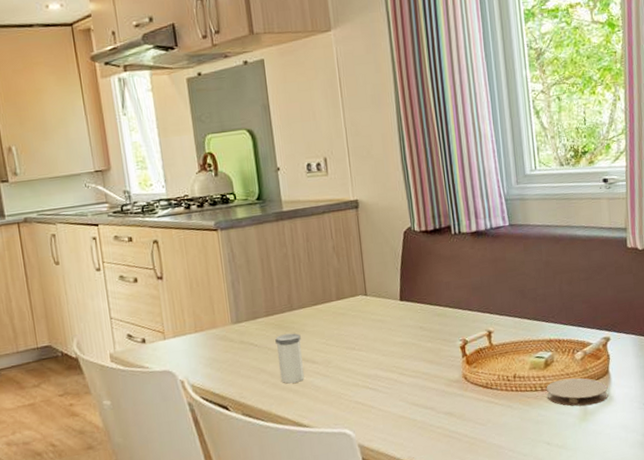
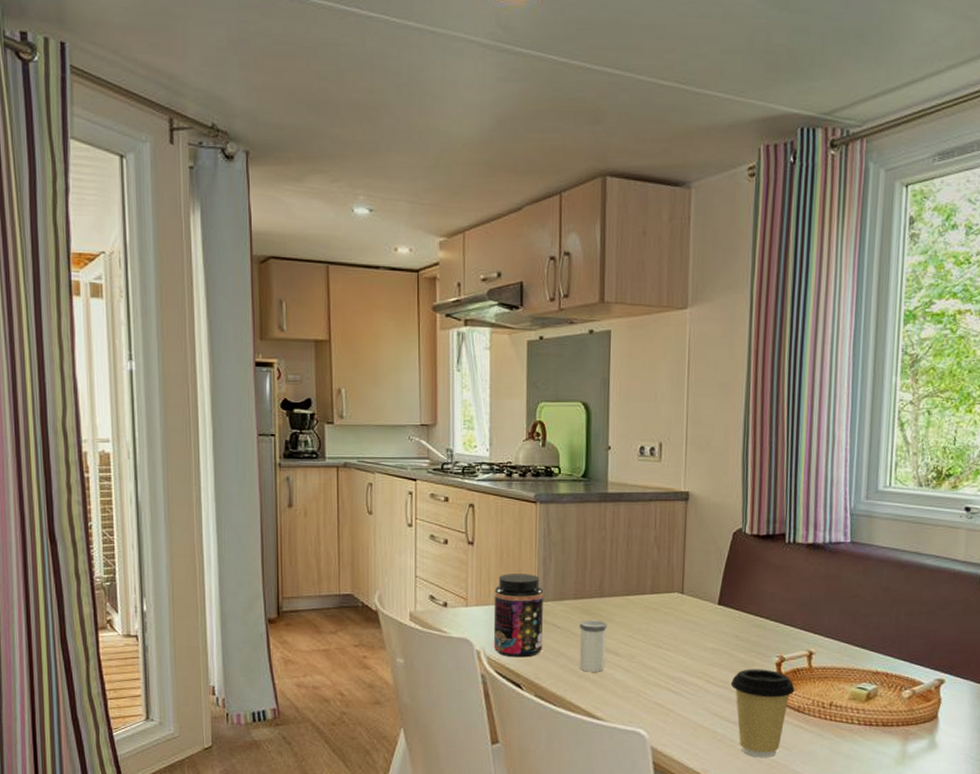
jar: none [189,298,243,382] -> present [493,574,543,658]
coffee cup: none [422,353,481,437] -> present [730,669,795,757]
coaster: present [546,377,608,407] -> none [863,716,934,749]

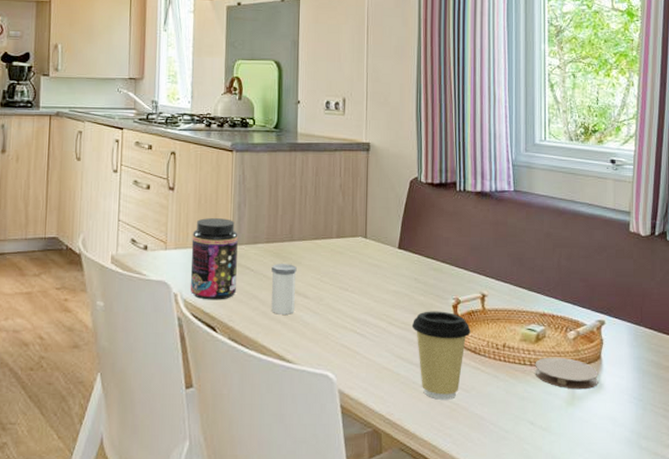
coaster: none [863,716,934,749] -> present [535,357,598,390]

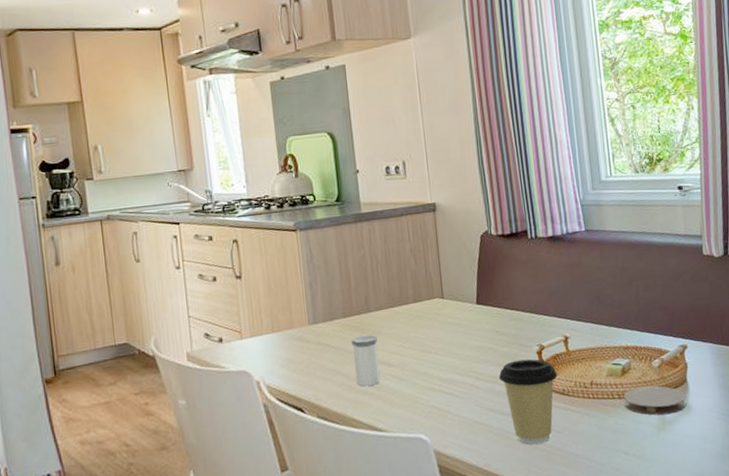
jar: present [190,218,238,300] -> none [266,299,319,383]

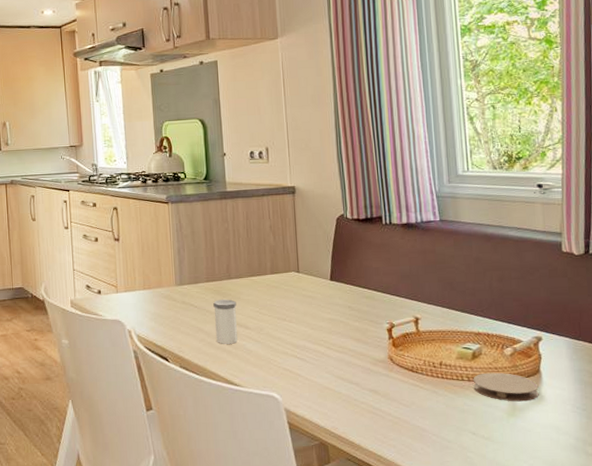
coffee cup: present [498,359,558,445] -> none [348,335,407,414]

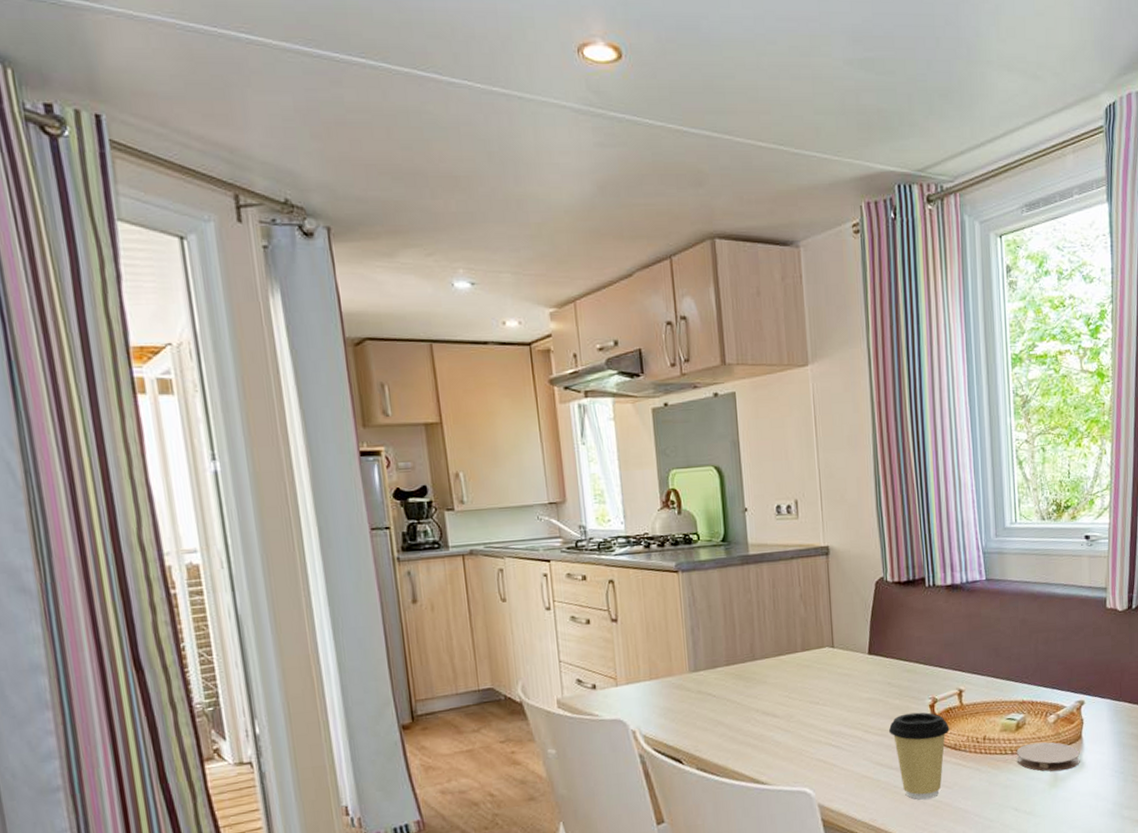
salt shaker: present [213,299,238,344] -> none [735,684,764,738]
coffee cup: none [348,335,407,414] -> present [888,712,950,800]

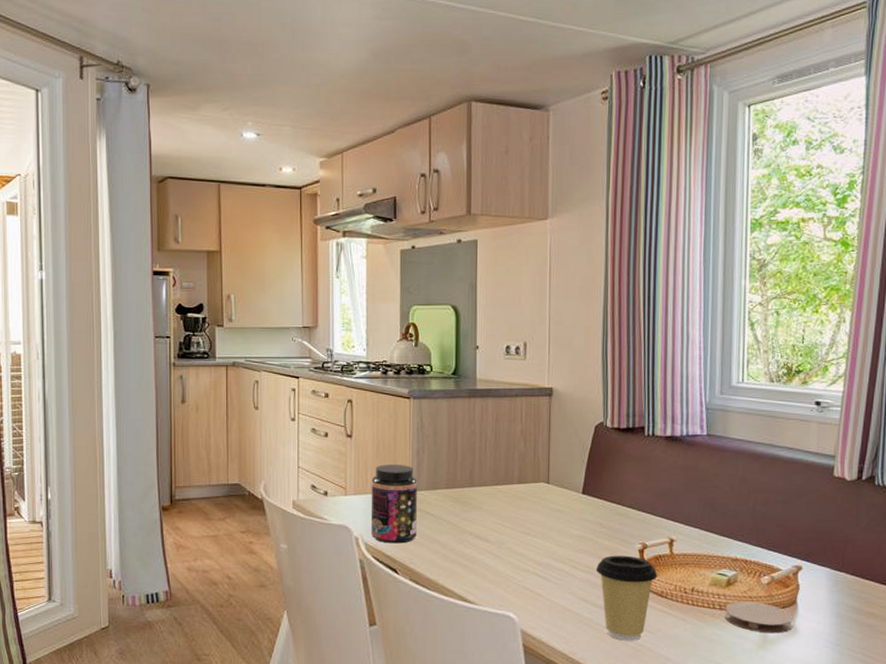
jar: none [643,645,699,733] -> present [371,465,417,544]

